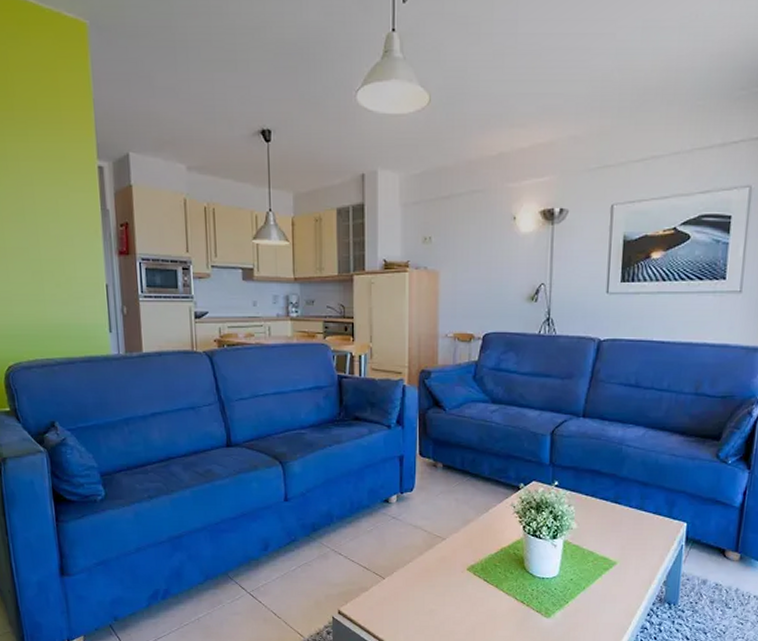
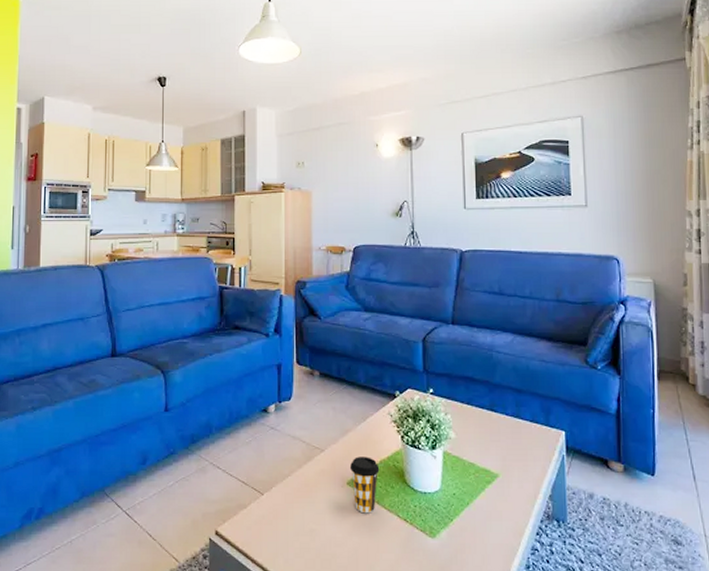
coffee cup: none [470,545,500,596] -> present [349,457,380,514]

